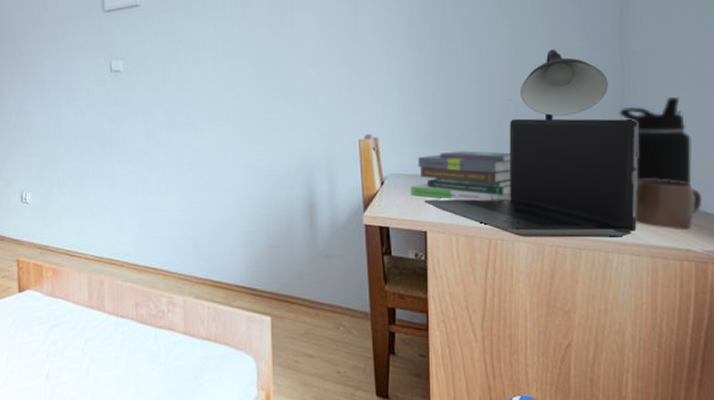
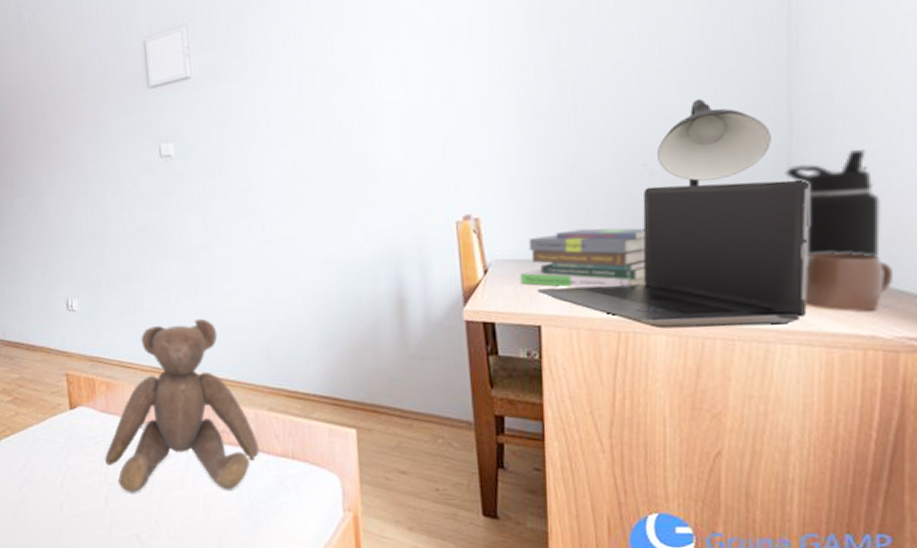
teddy bear: none [48,214,186,370] -> present [105,318,260,492]

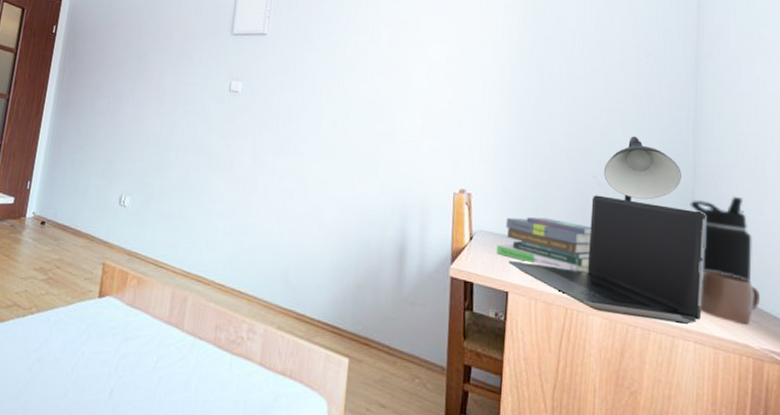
teddy bear: present [105,318,260,492] -> none [119,233,263,399]

